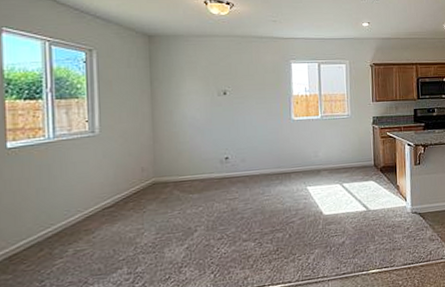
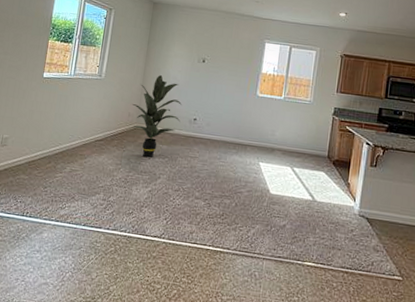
indoor plant: none [144,117,209,213] -> present [131,75,182,158]

